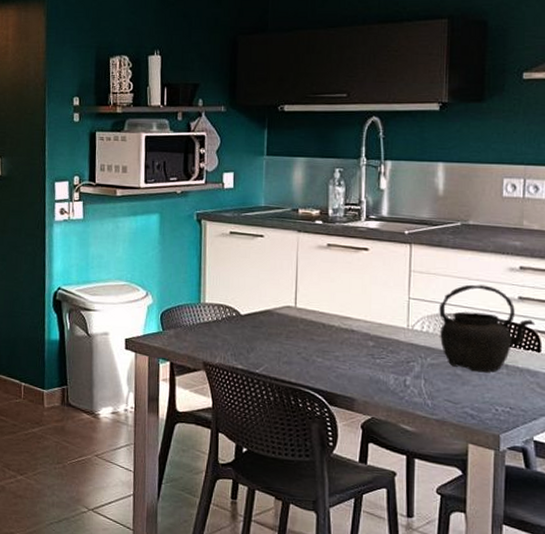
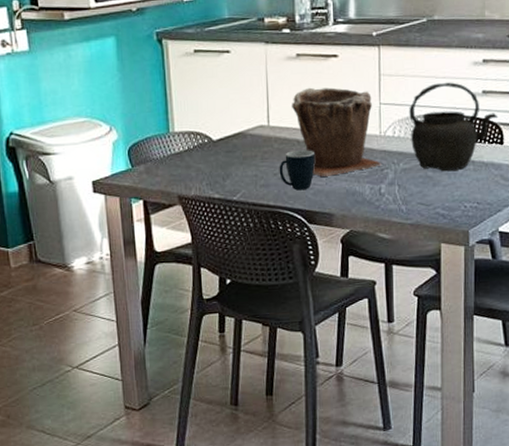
mug: none [303,333,339,372] -> present [279,150,315,191]
plant pot: none [320,275,409,362] -> present [292,87,382,177]

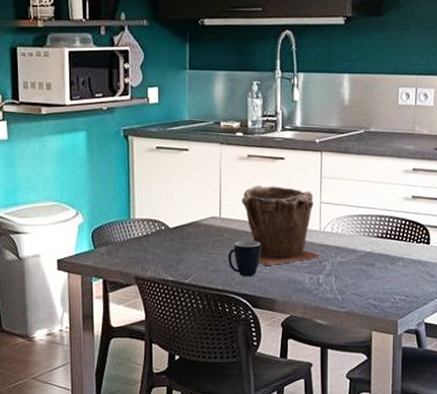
kettle: present [409,82,498,172] -> none [346,187,426,266]

